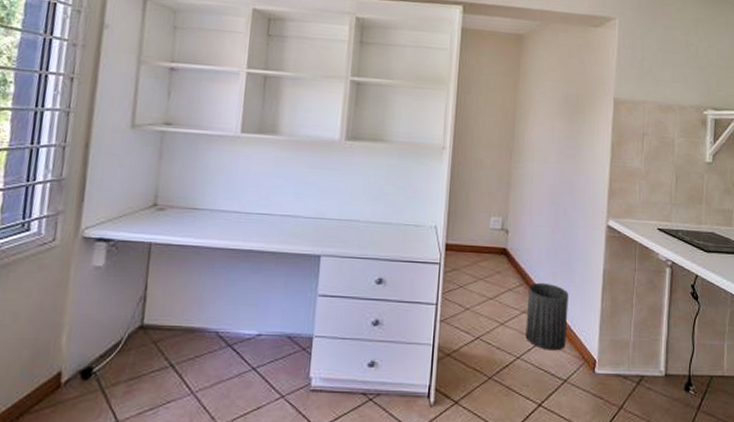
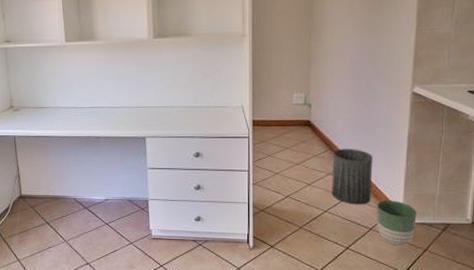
planter: none [571,346,612,402] -> present [377,200,417,246]

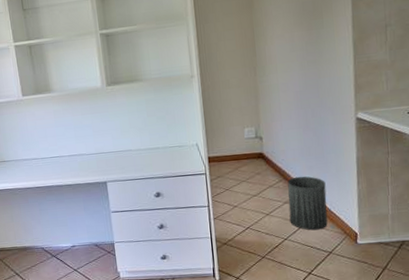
planter: present [377,200,417,246] -> none [334,222,373,267]

